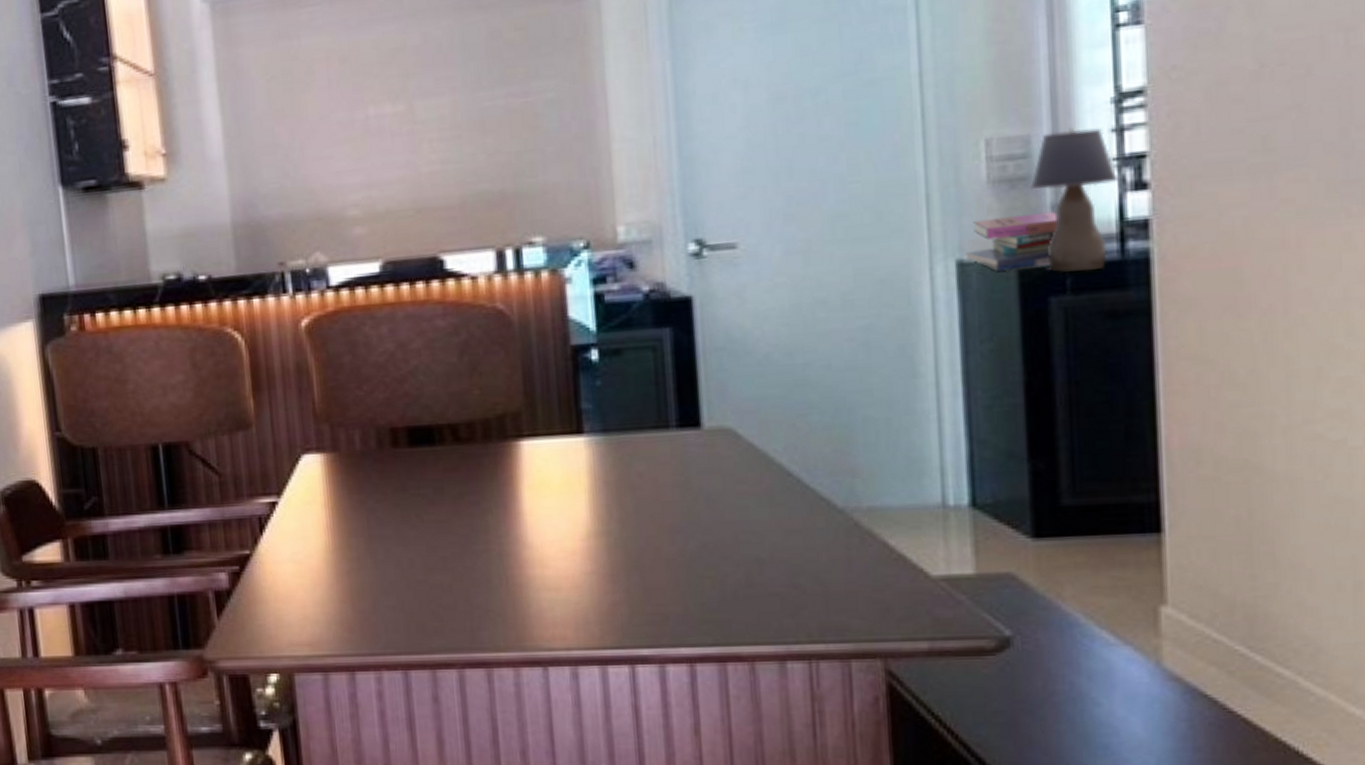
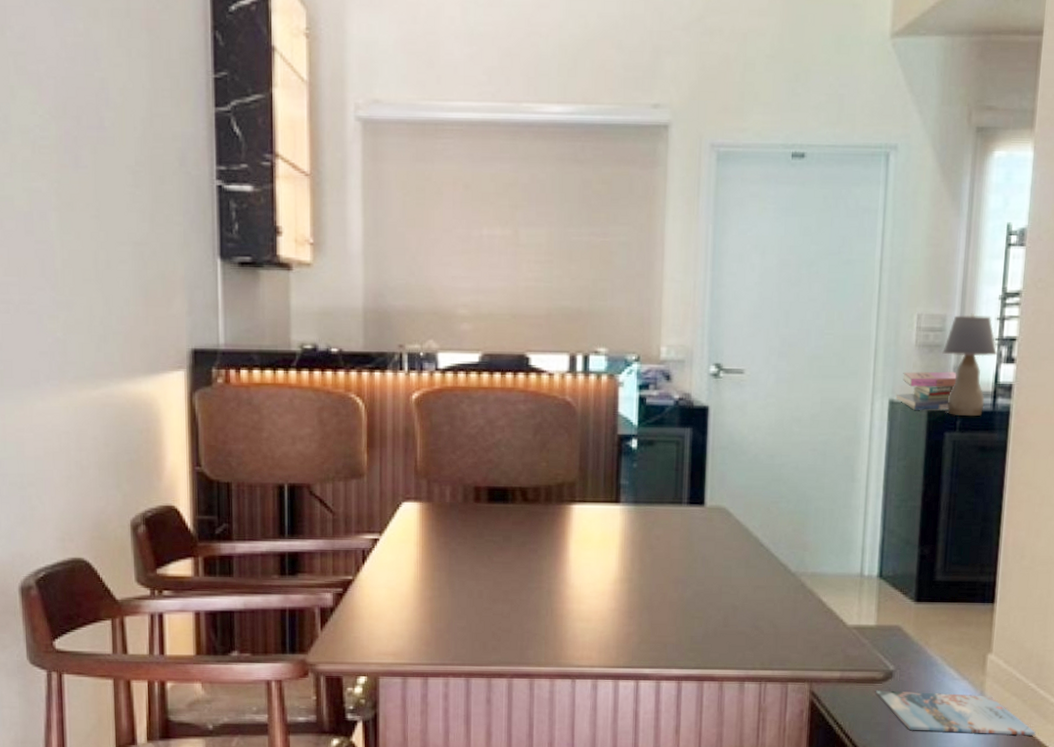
magazine: none [985,665,1257,724] -> present [875,690,1036,736]

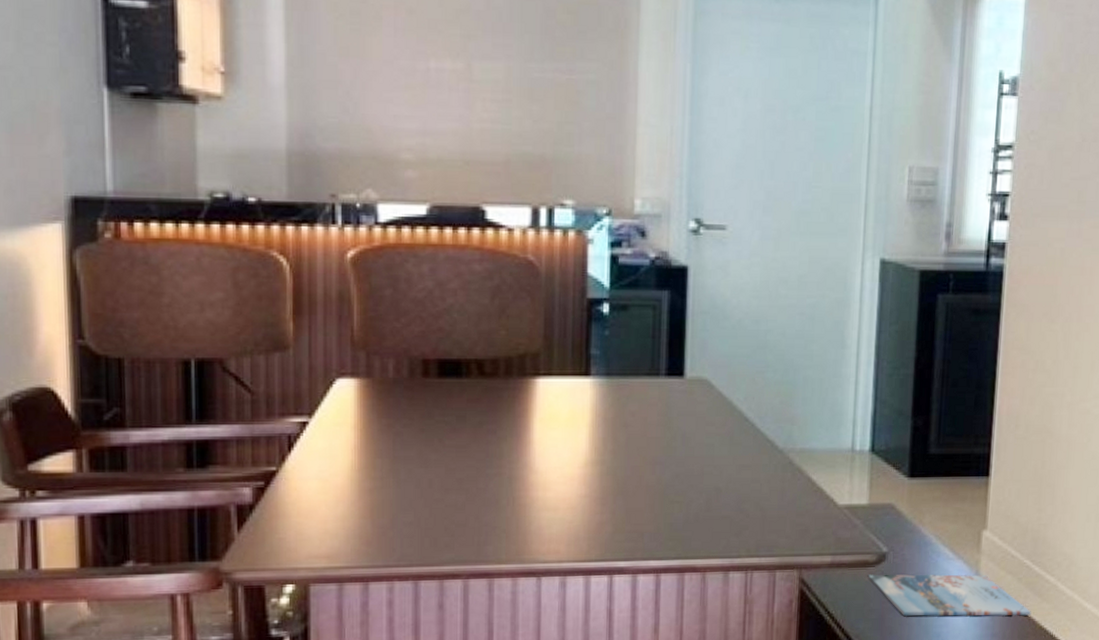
books: present [895,371,957,410] -> none [887,228,950,270]
table lamp: present [942,313,998,417] -> none [935,166,991,277]

